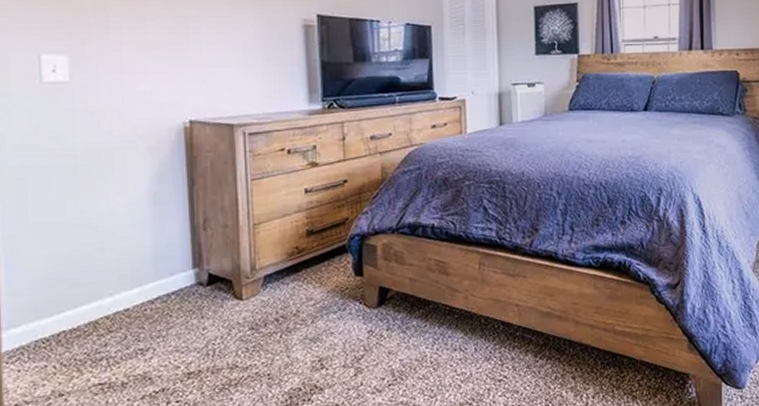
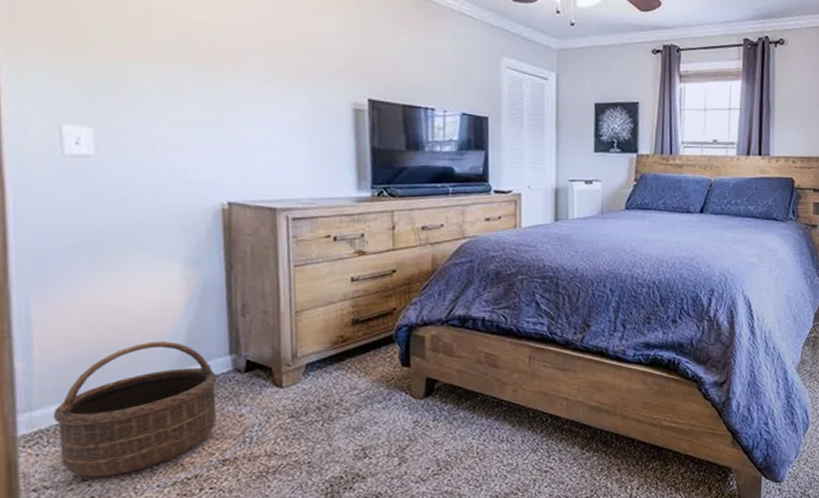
basket: none [33,257,182,392] -> present [53,341,218,477]

